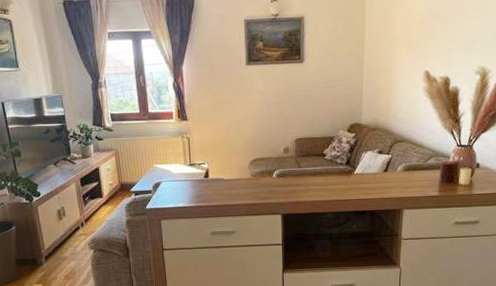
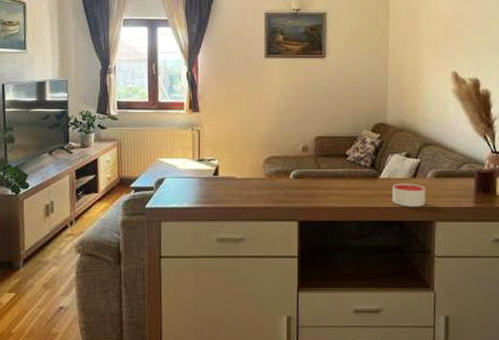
candle: none [365,177,396,198] -> present [392,183,426,207]

